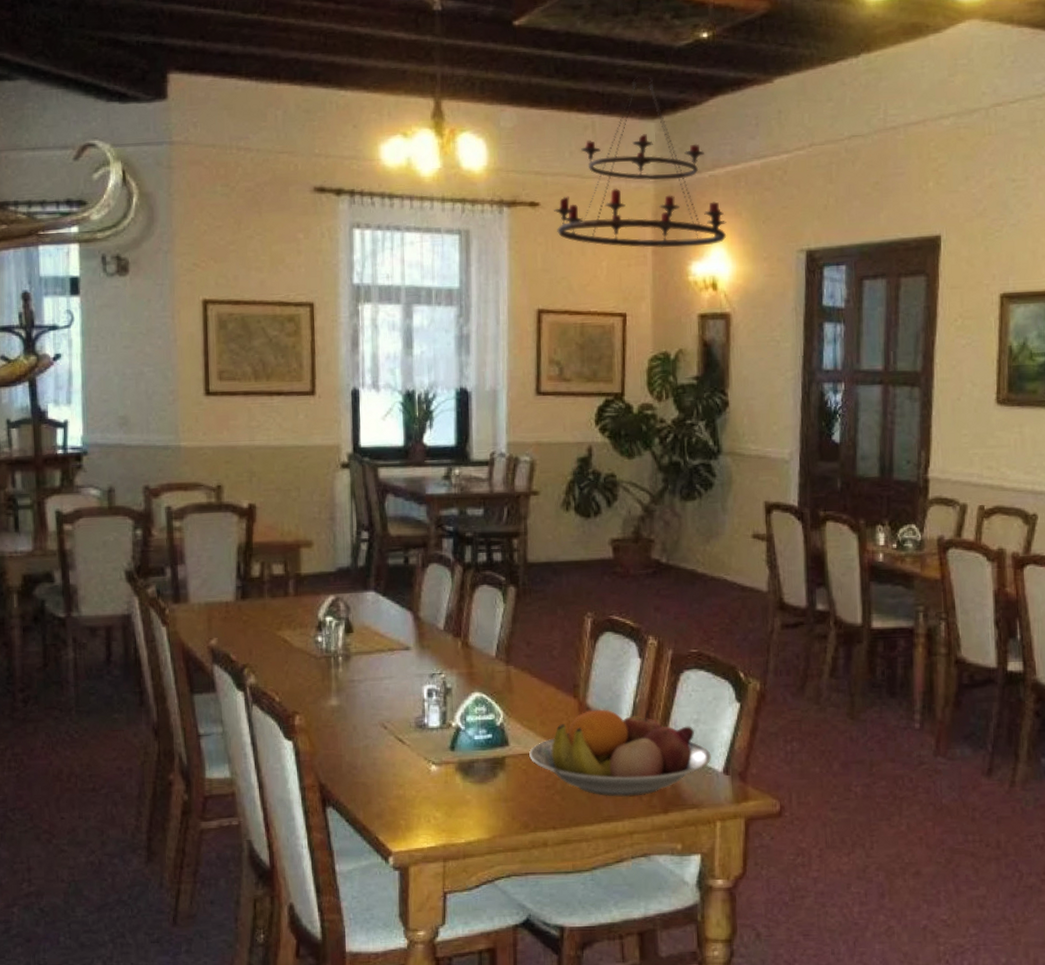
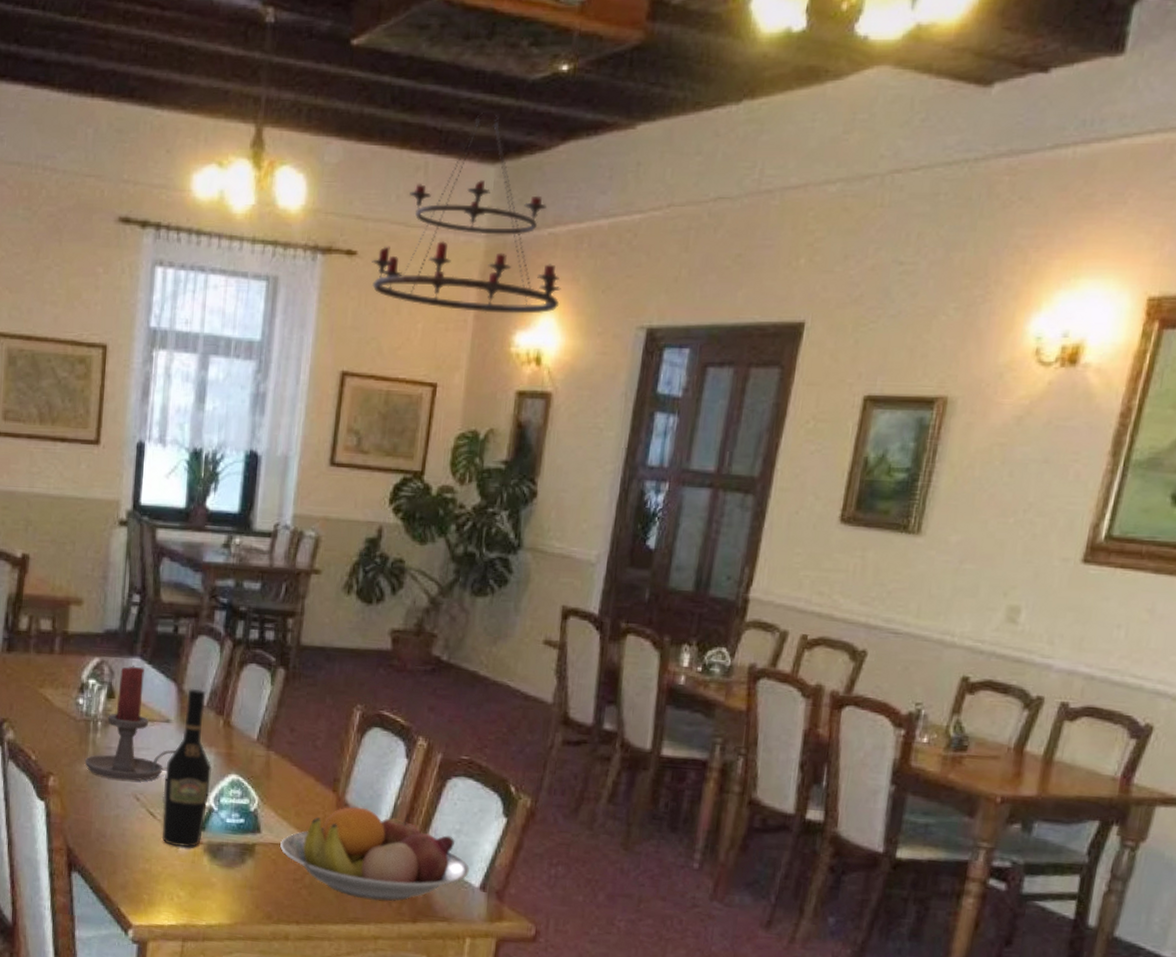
candle holder: none [328,599,418,711] -> present [84,666,176,781]
wine bottle: none [409,614,456,769] -> present [161,688,212,848]

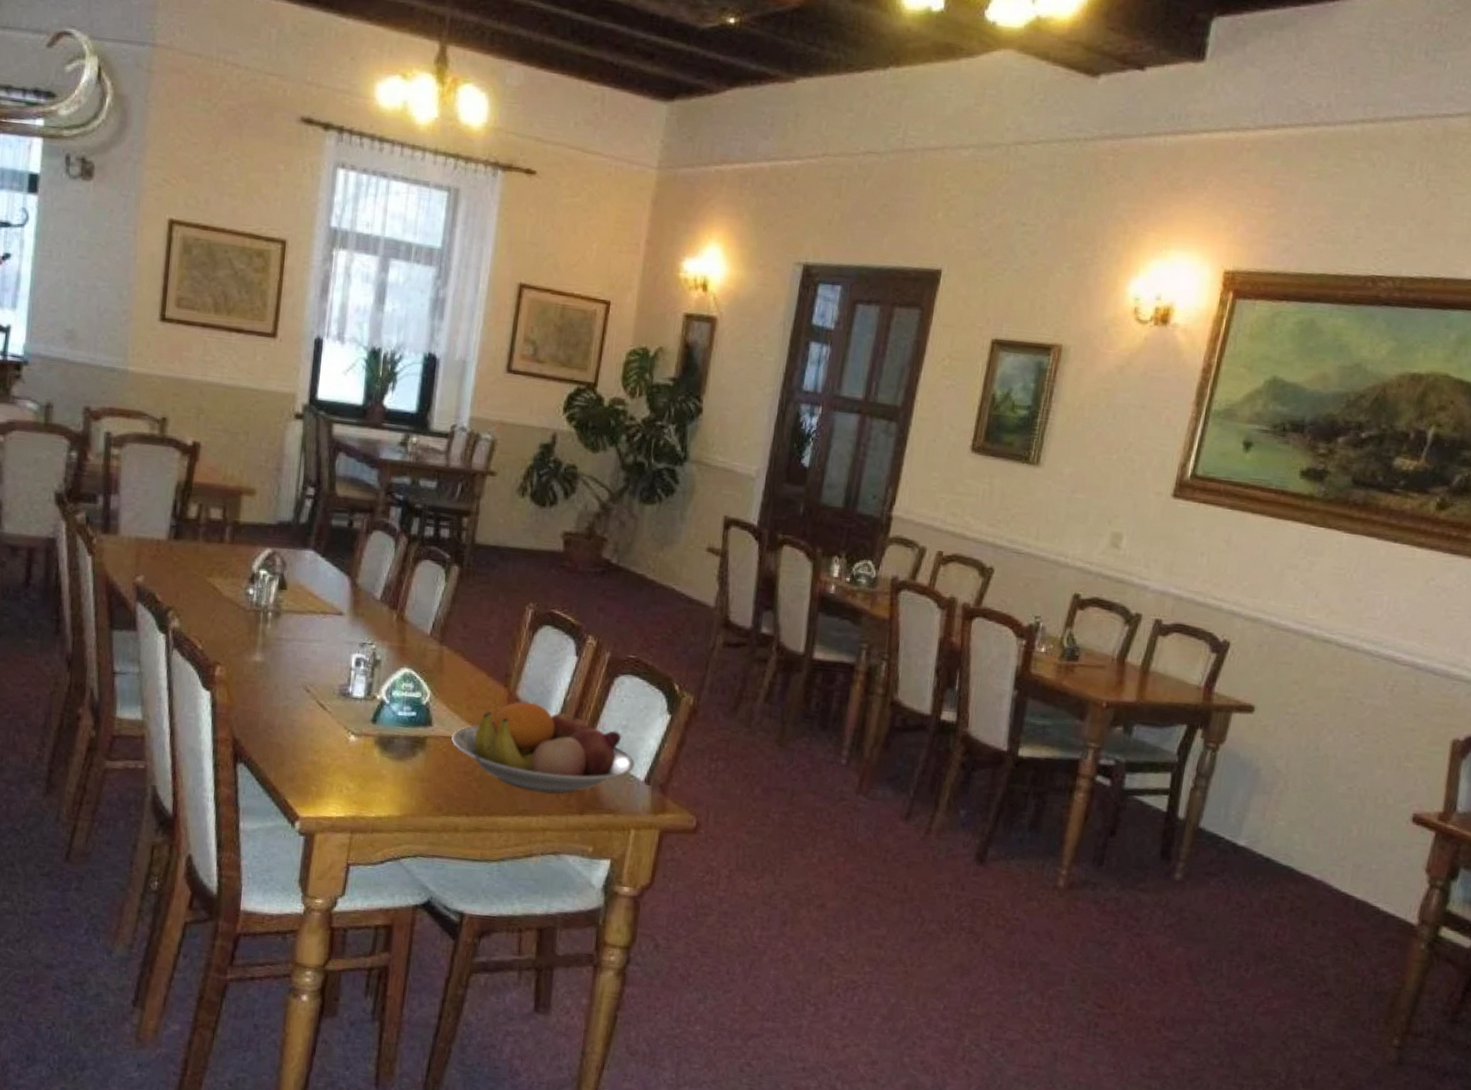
candle holder: present [84,666,176,781] -> none [253,558,348,673]
wine bottle: present [161,688,212,848] -> none [331,582,385,740]
chandelier: present [372,110,561,314] -> none [550,51,726,243]

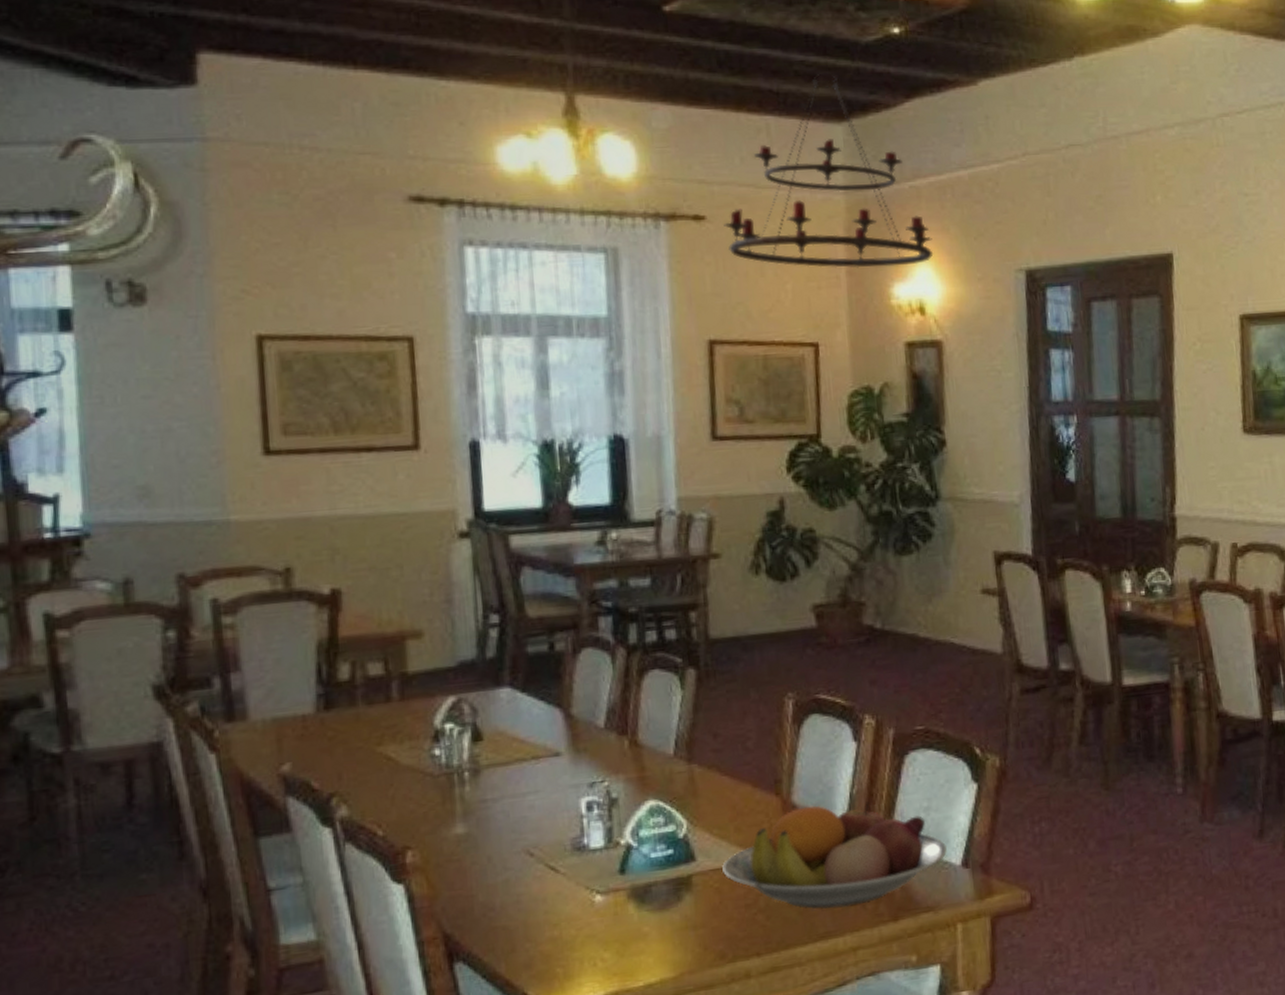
chandelier: none [550,51,726,243] -> present [724,71,934,268]

